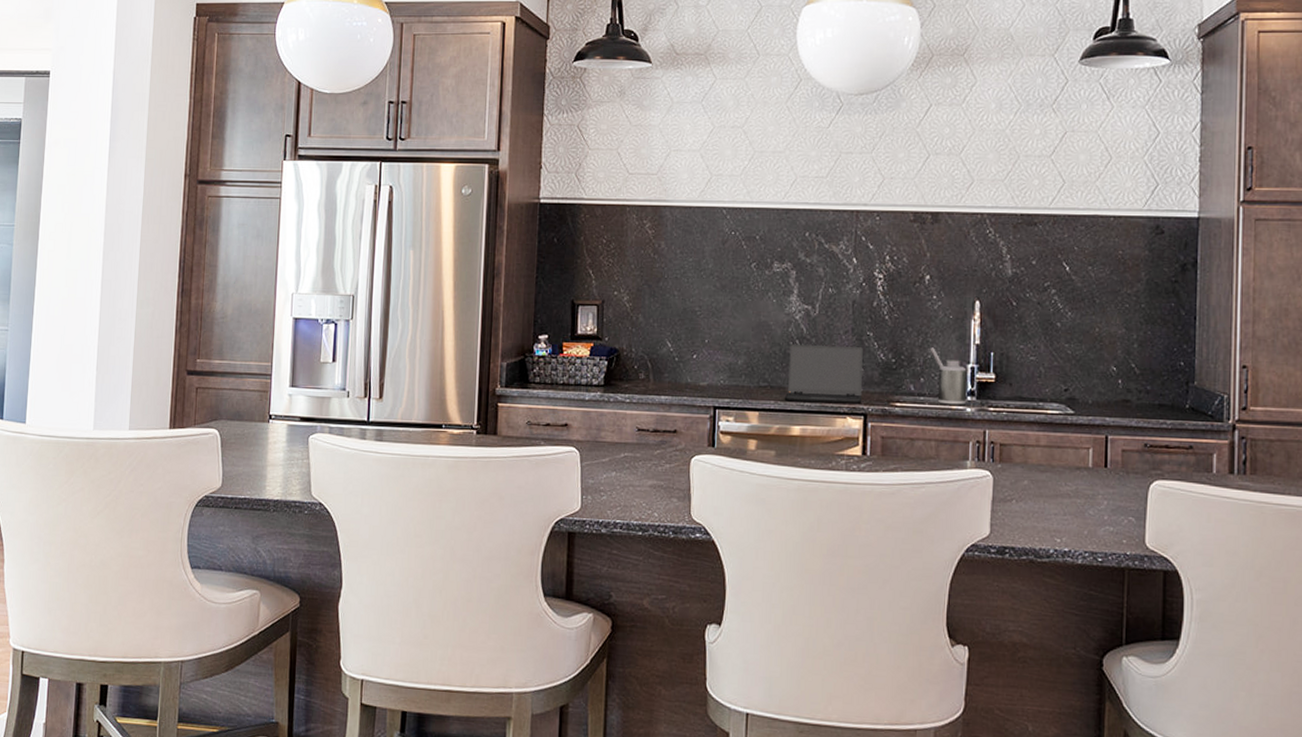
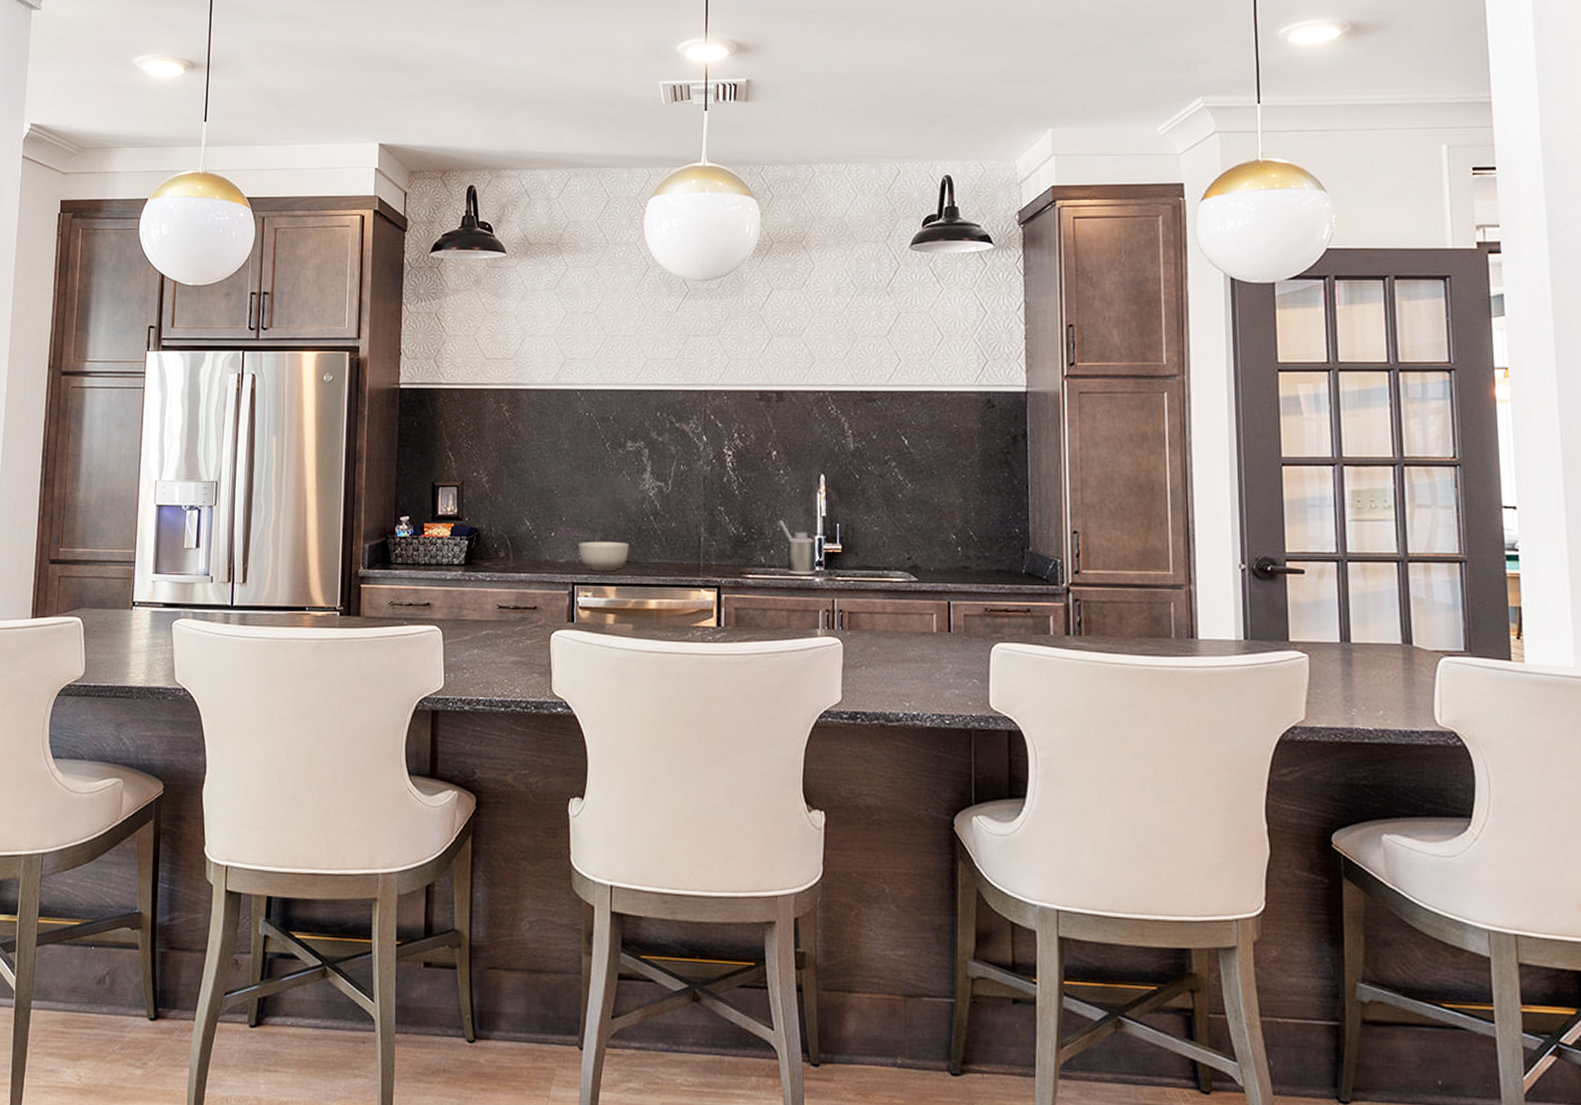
bowl: none [720,364,775,397] -> present [578,541,630,573]
laptop: present [784,345,863,405] -> none [640,521,715,577]

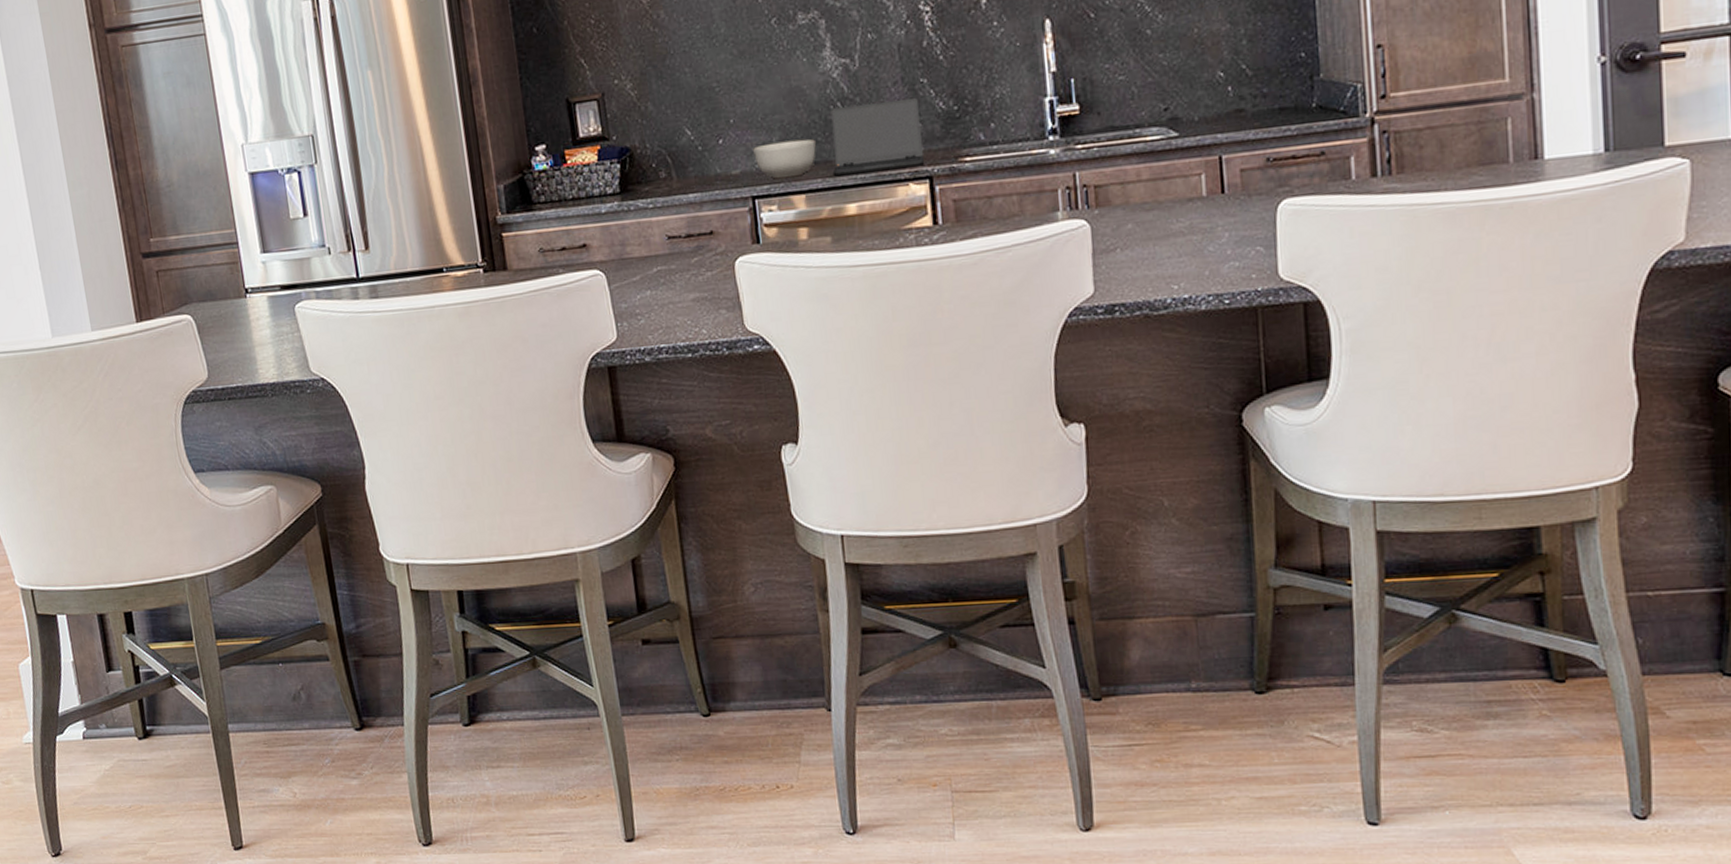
laptop: none [640,521,715,577] -> present [830,98,924,177]
soap dispenser: present [778,520,815,576] -> none [997,84,1049,151]

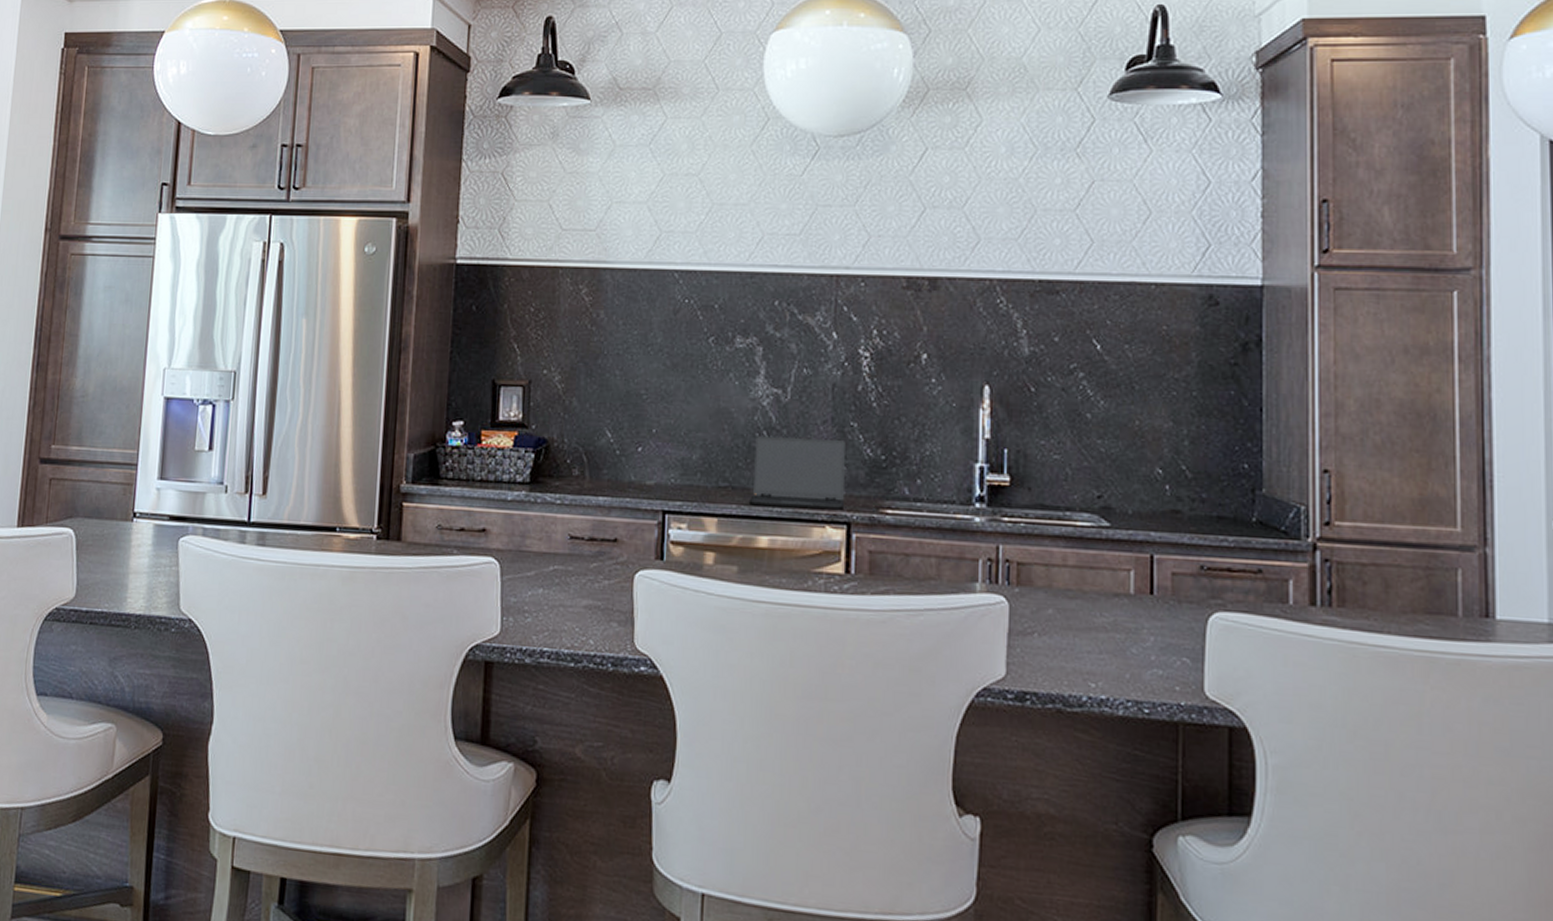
bowl: present [753,138,817,180] -> none [671,459,737,500]

